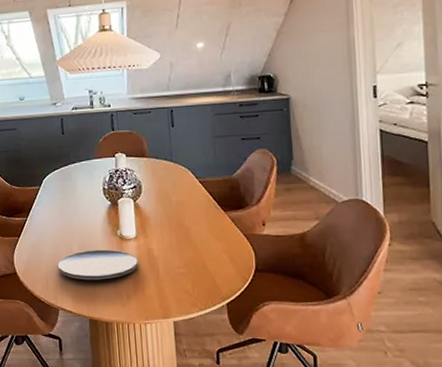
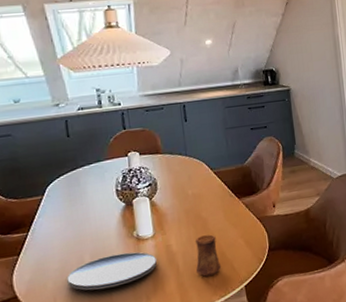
cup: none [177,244,203,287] -> present [196,234,222,277]

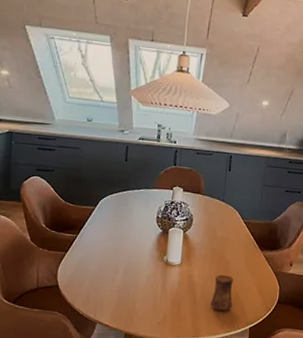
plate: present [66,251,157,291] -> none [101,271,179,299]

